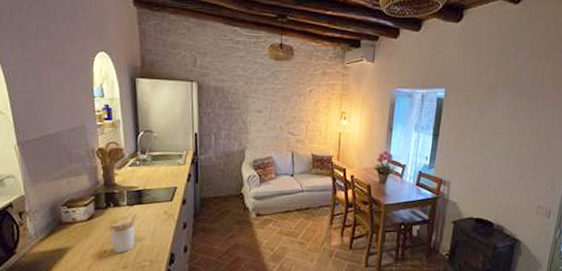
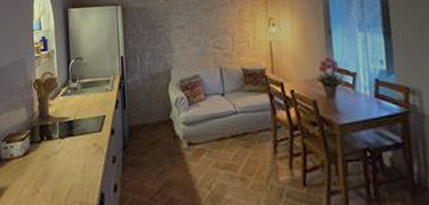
utensil holder: present [104,213,137,253] -> none [38,147,68,193]

